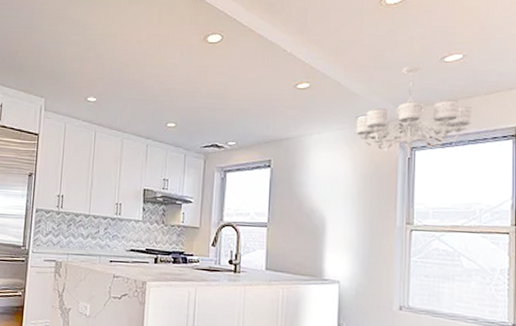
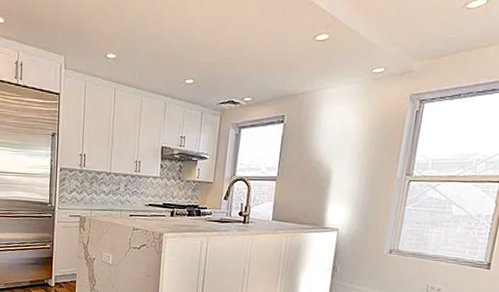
chandelier: present [356,65,471,151] -> none [369,13,486,104]

